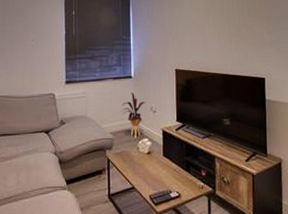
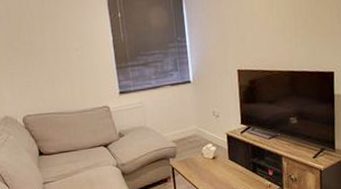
house plant: present [121,92,145,138] -> none [181,98,207,144]

